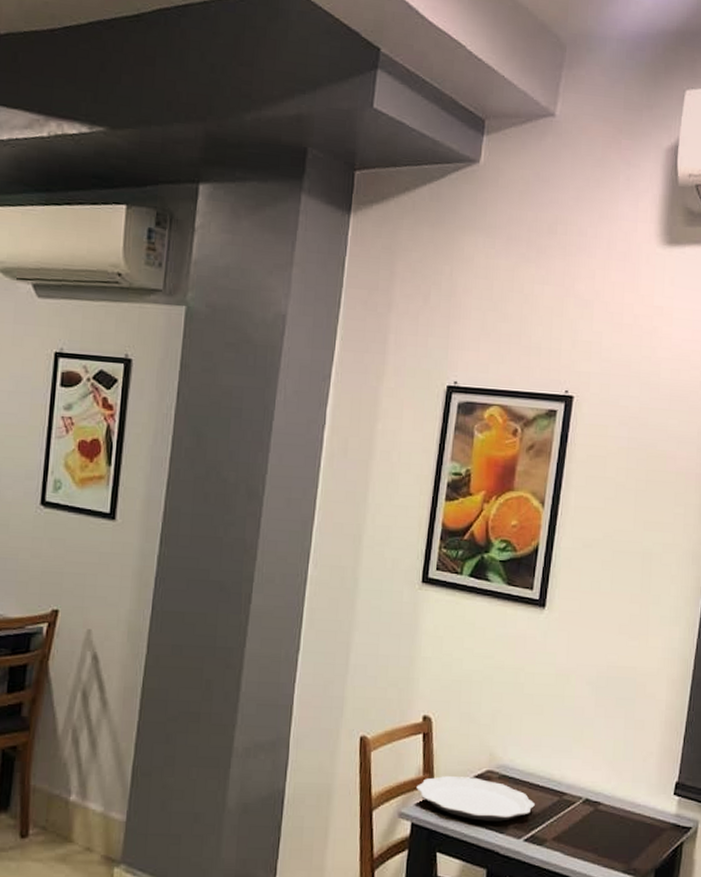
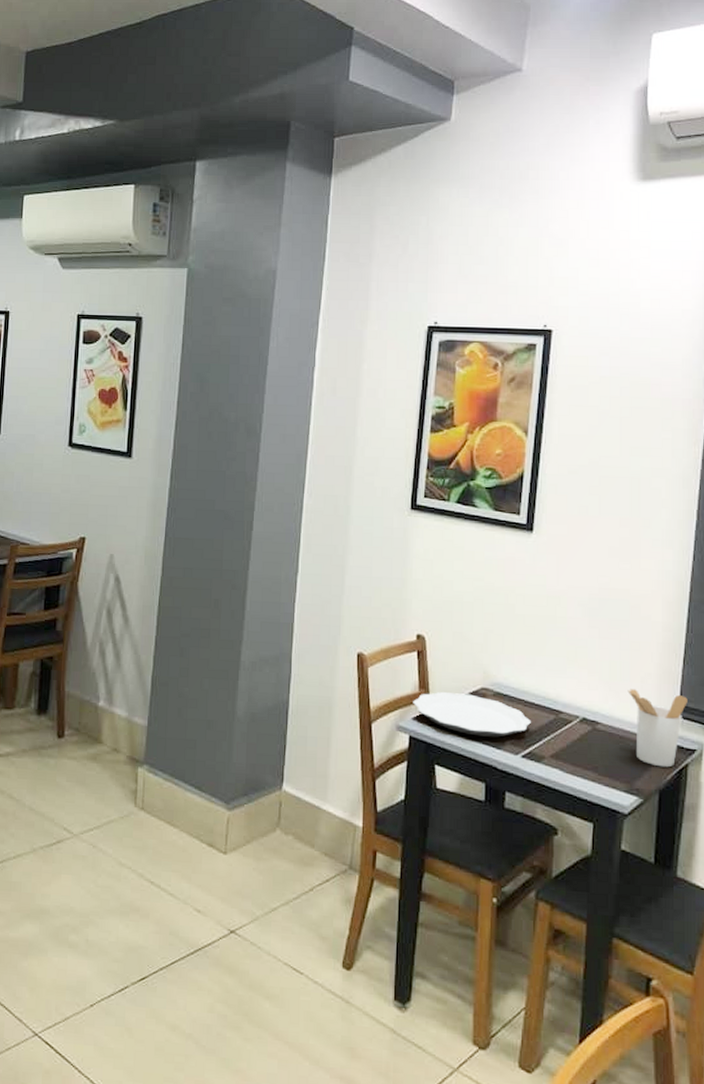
utensil holder: none [630,768,686,846] -> present [627,689,688,768]

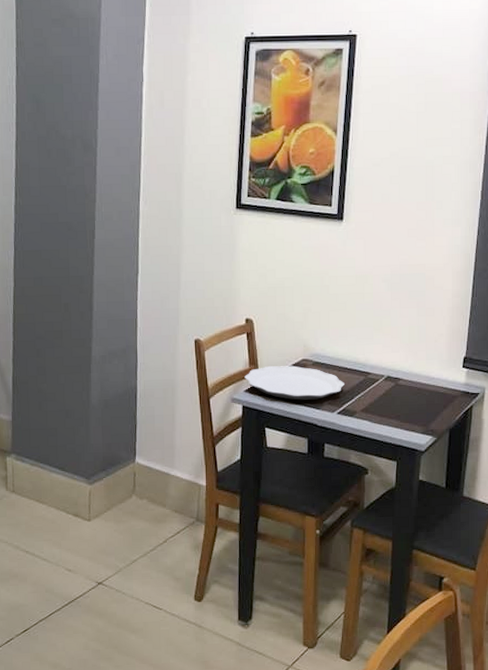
utensil holder: present [627,689,688,768] -> none [424,348,472,410]

